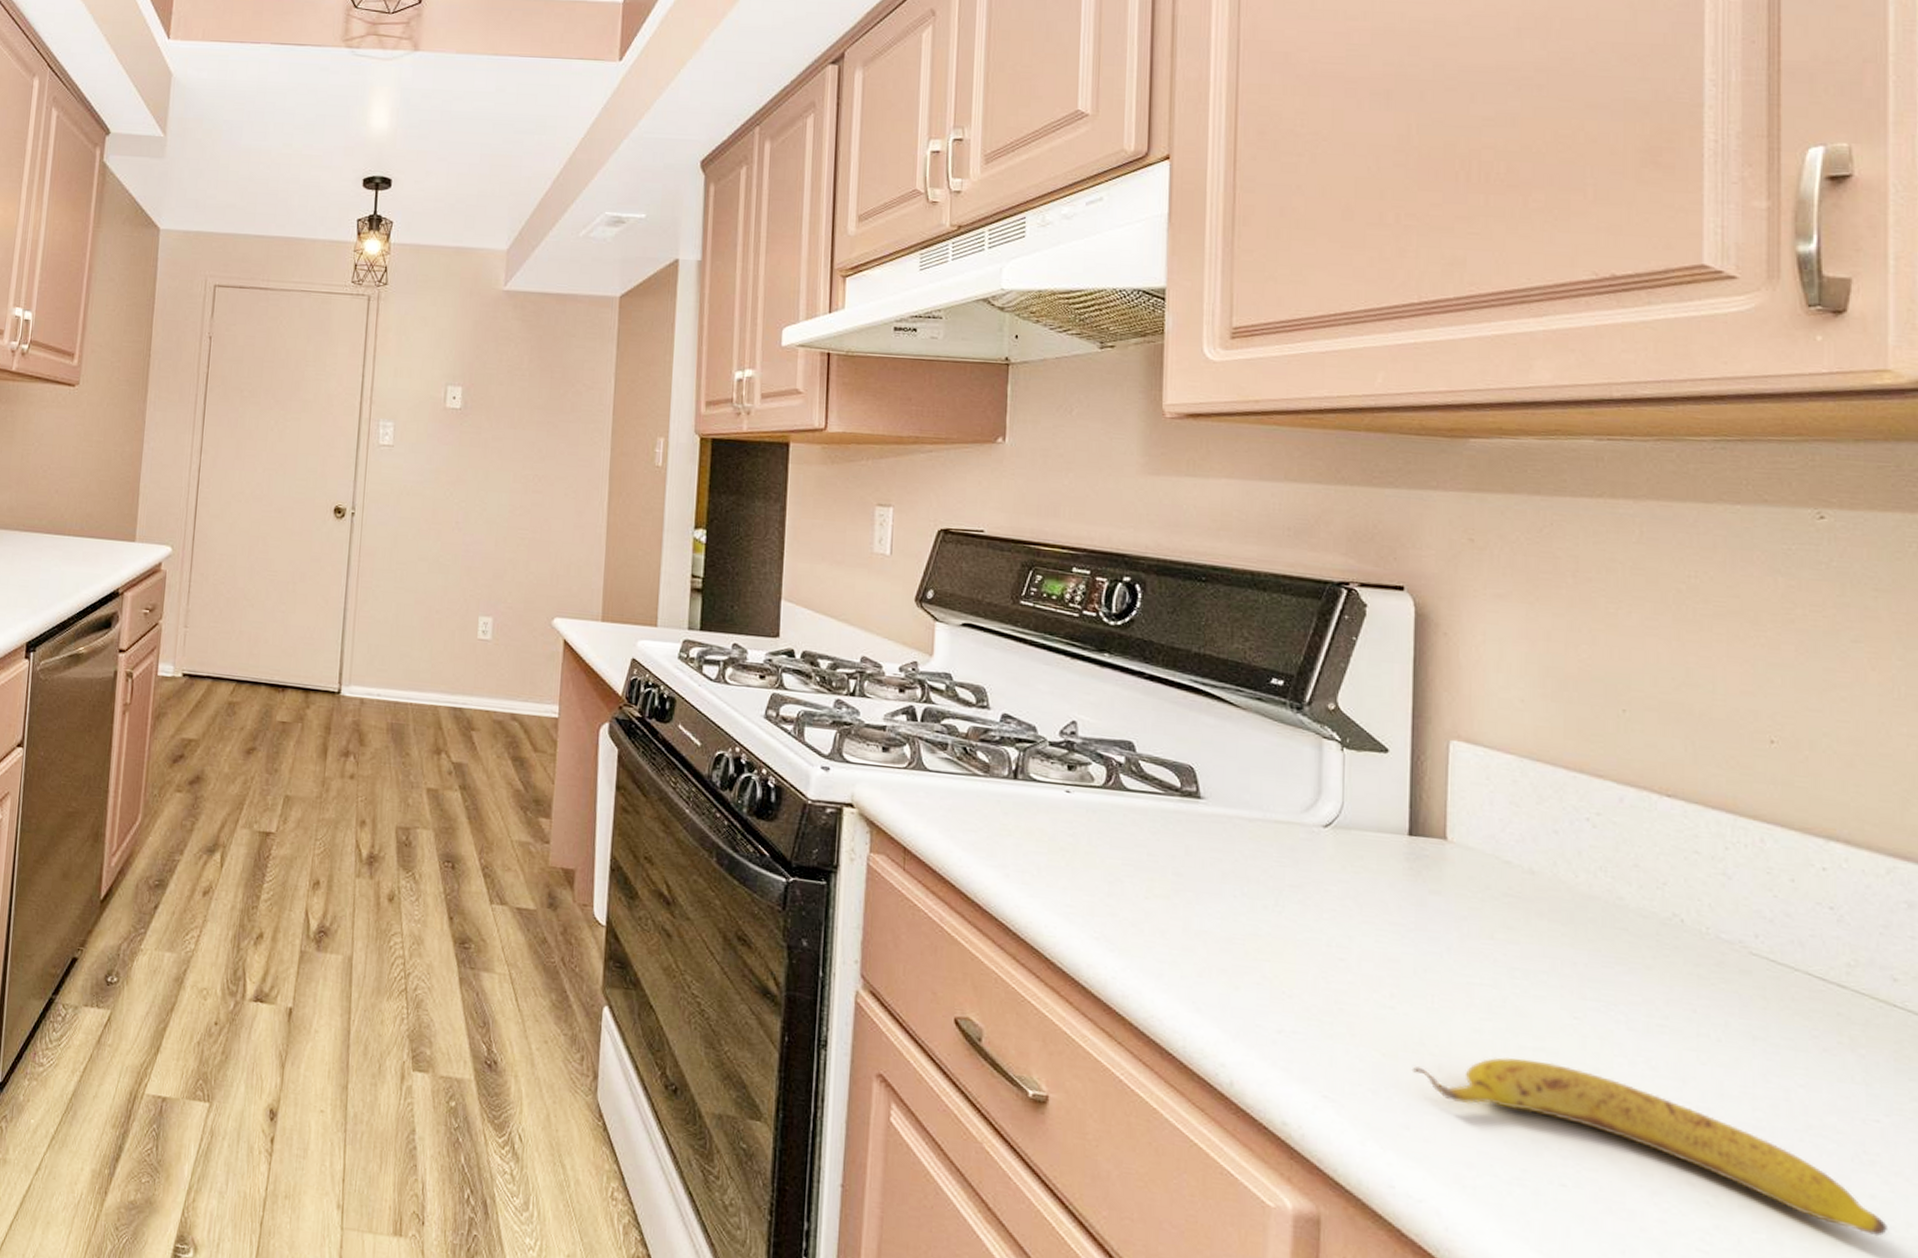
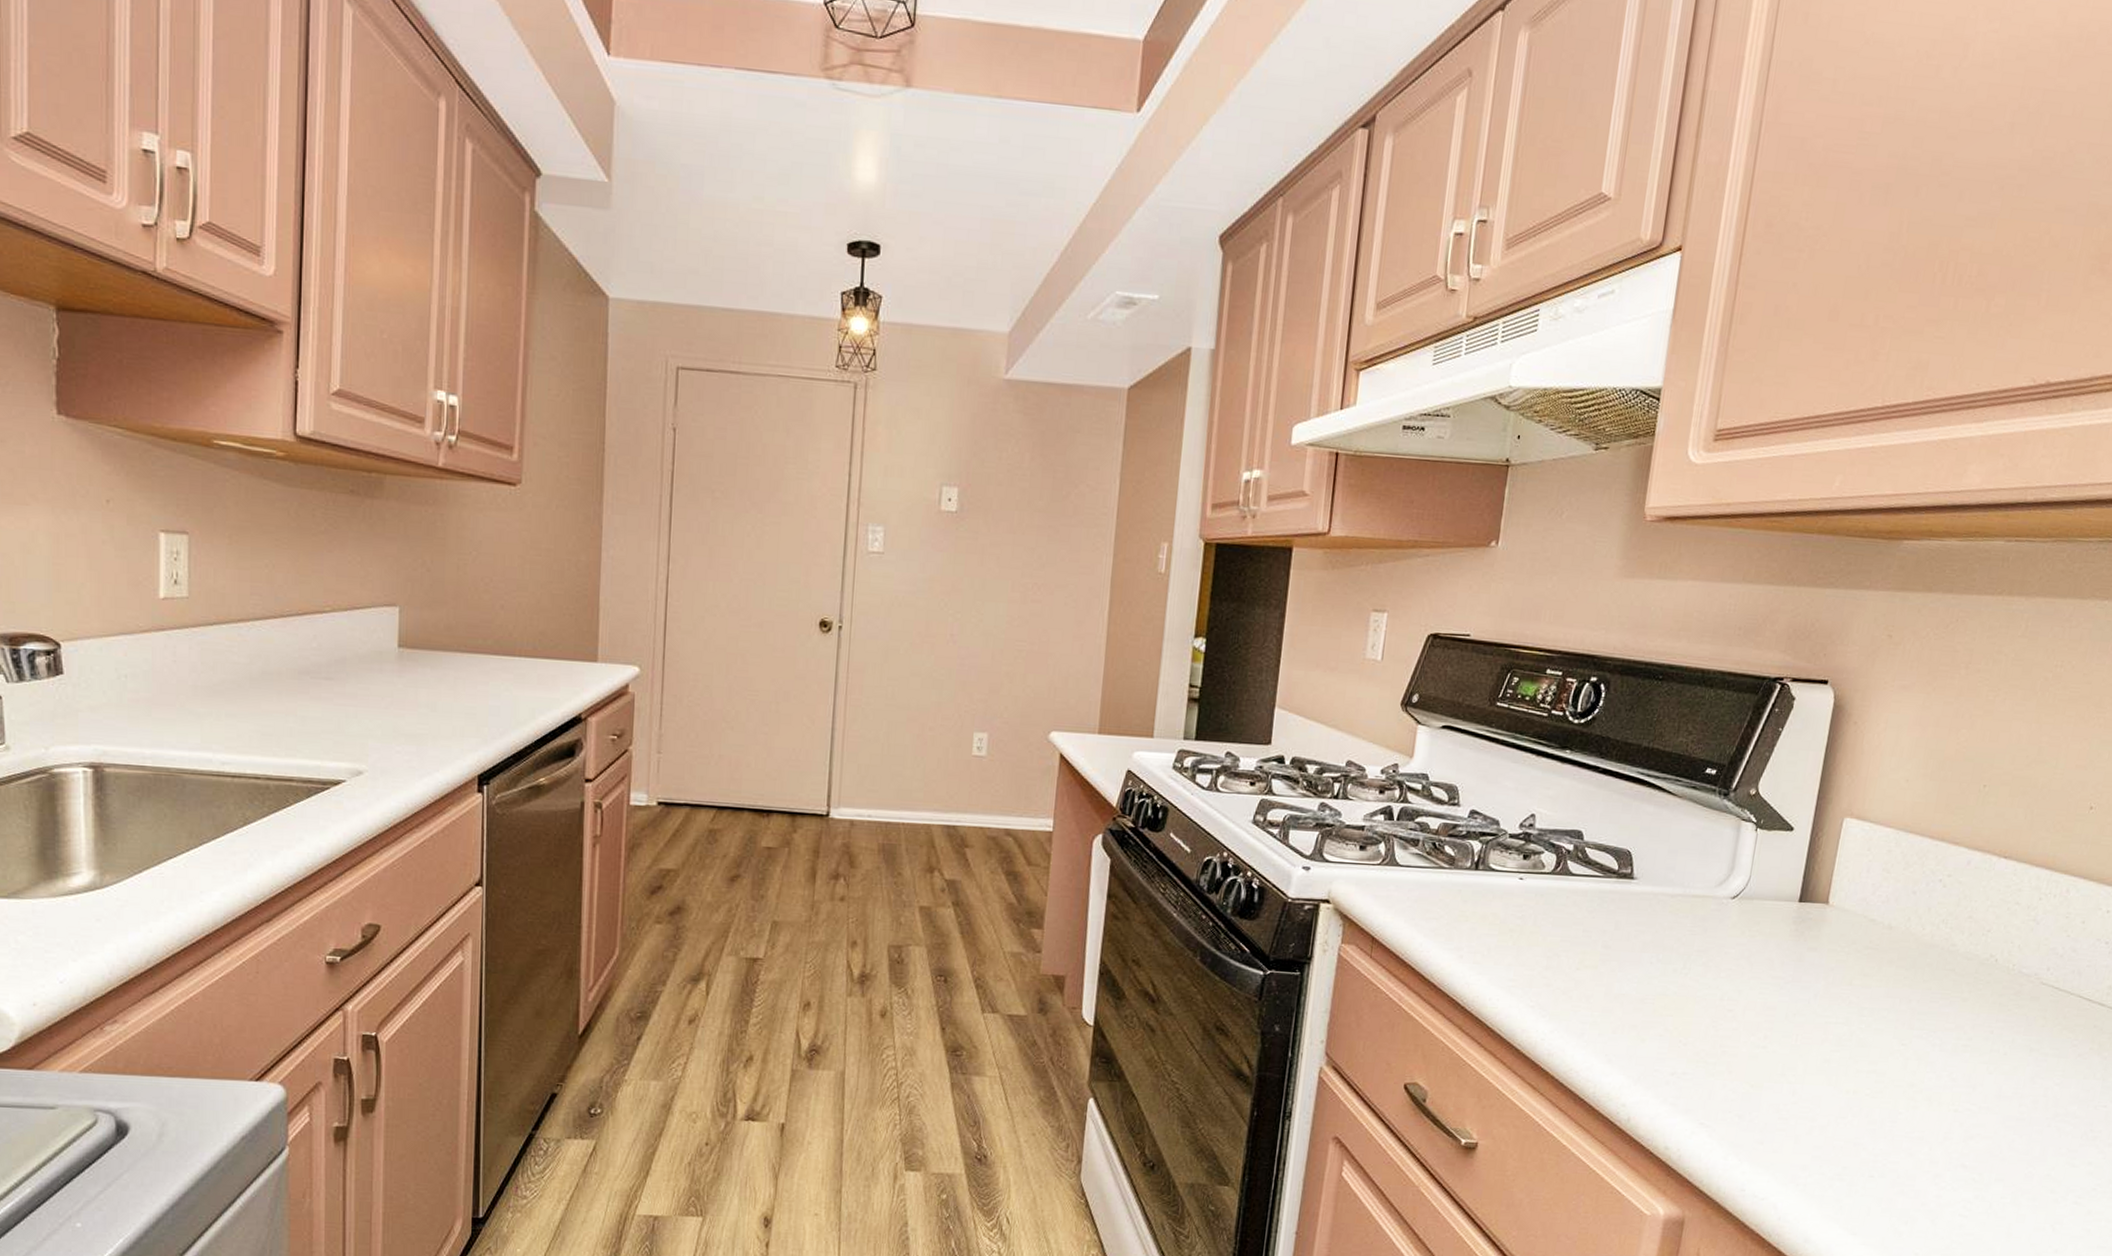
banana: present [1411,1057,1887,1237] -> none [1772,1080,2096,1193]

